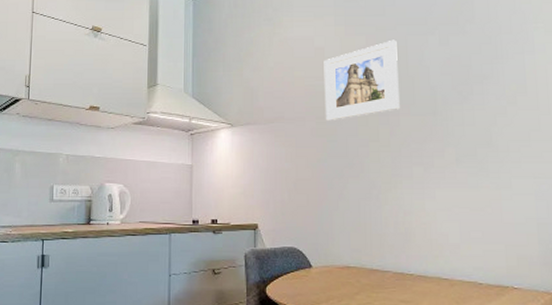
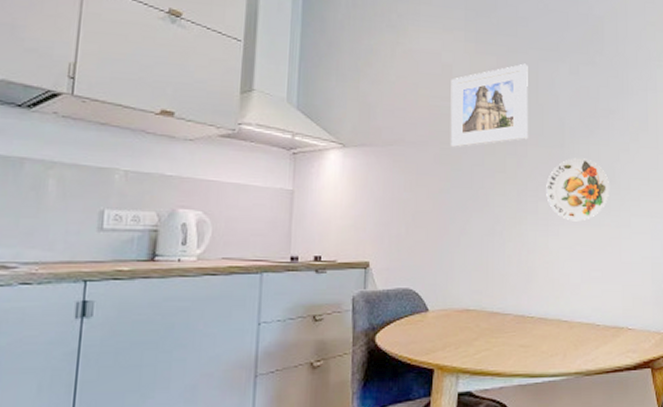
decorative plate: none [420,124,487,184] -> present [546,158,609,222]

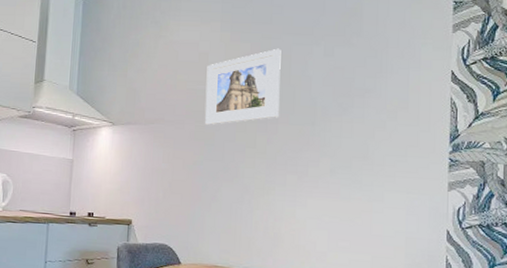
decorative plate: present [546,158,609,222] -> none [295,135,362,194]

